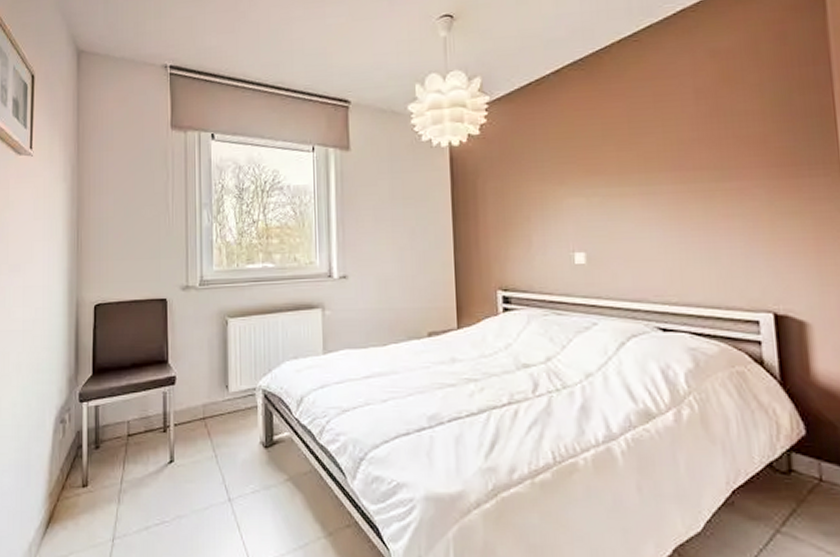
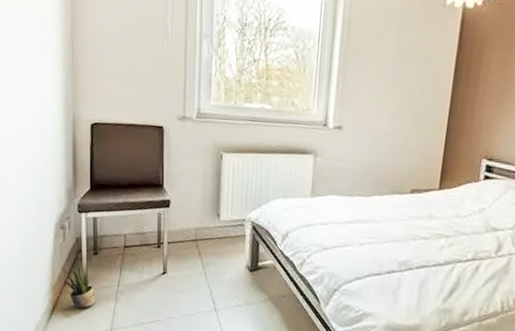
potted plant: none [61,460,96,517] -> present [63,262,96,309]

